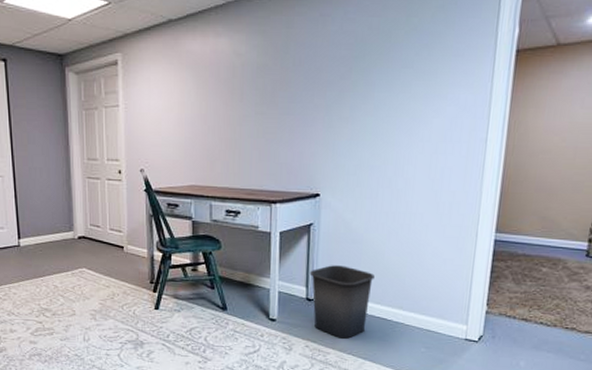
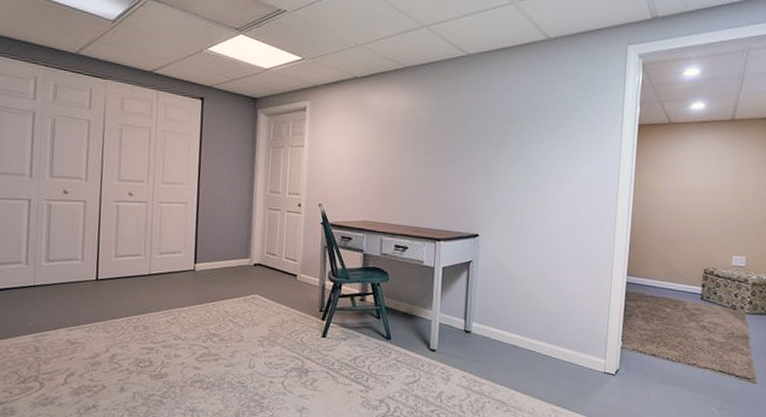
waste bin: present [309,265,375,339] -> none [468,299,525,370]

